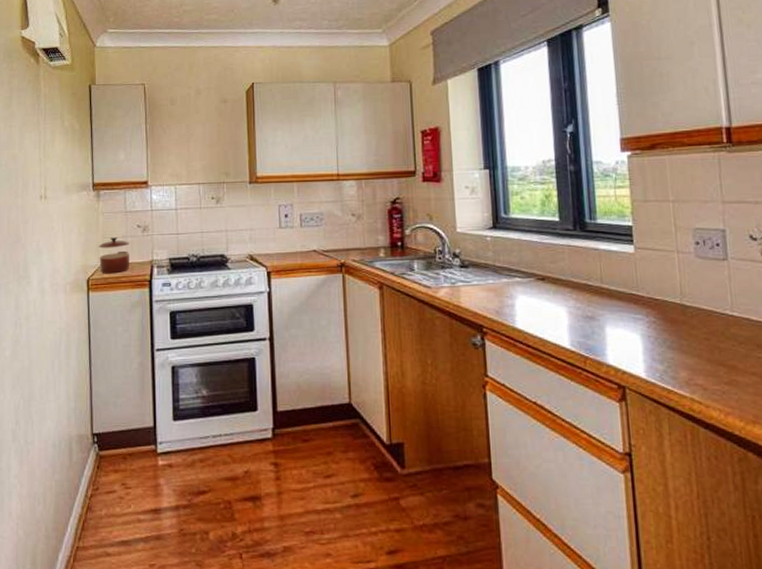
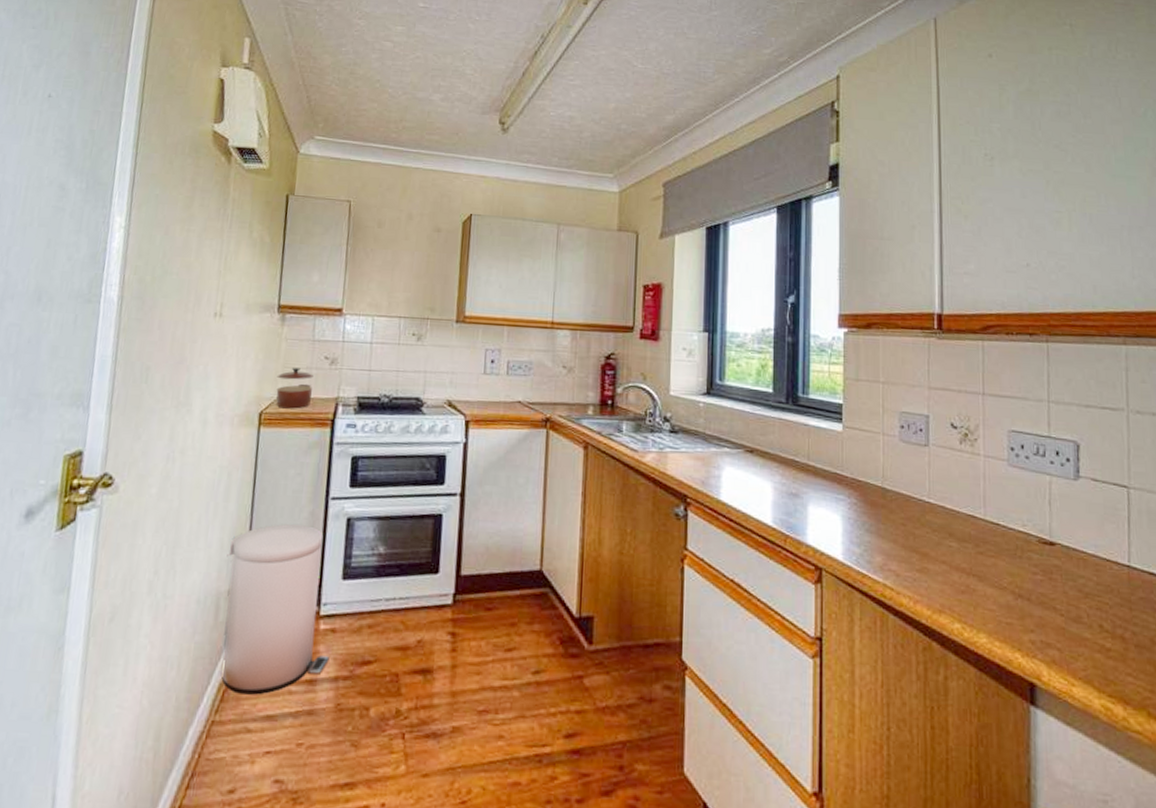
pedal bin: none [73,374,169,524] -> present [221,523,329,695]

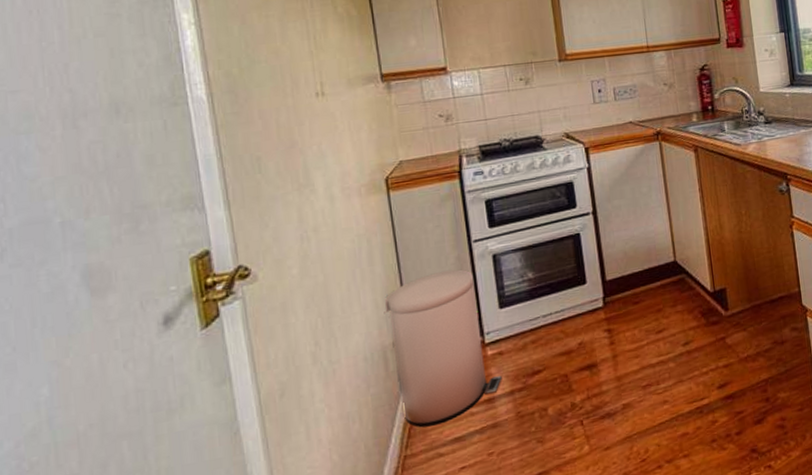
saucepan: present [276,368,314,409] -> none [395,130,434,171]

